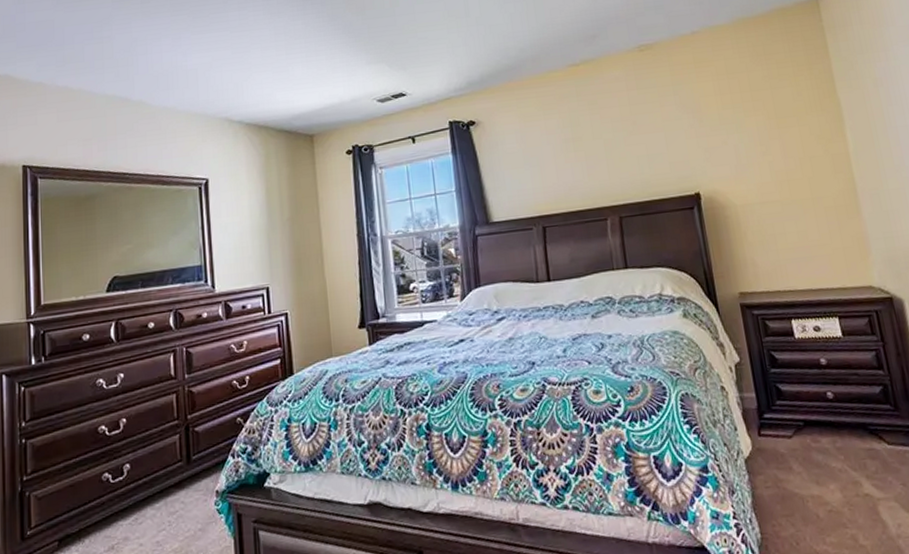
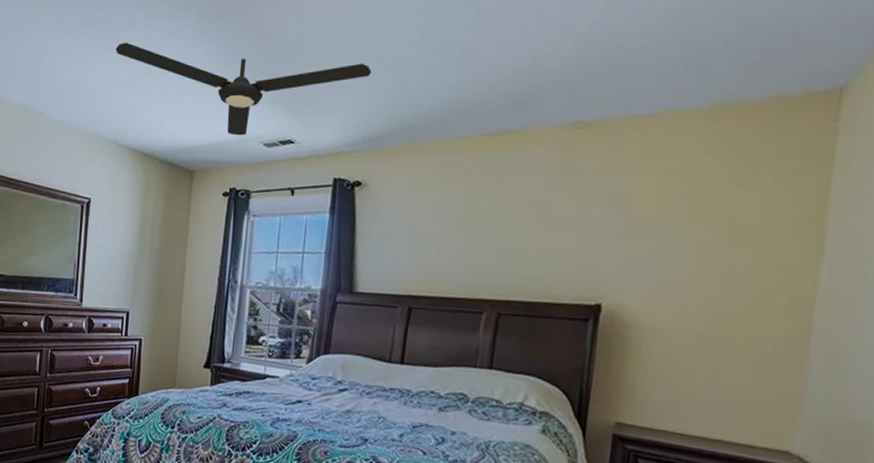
ceiling fan: none [212,18,463,97] -> present [115,42,372,136]

